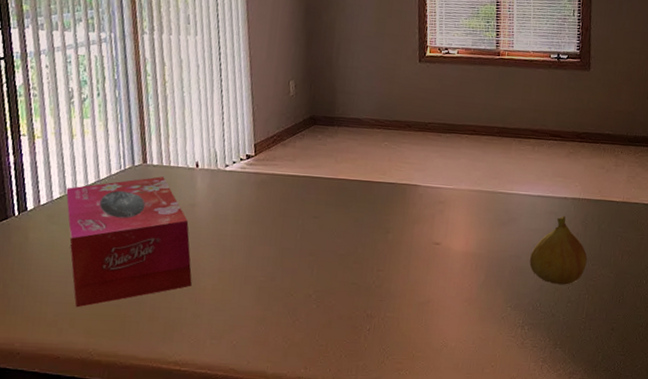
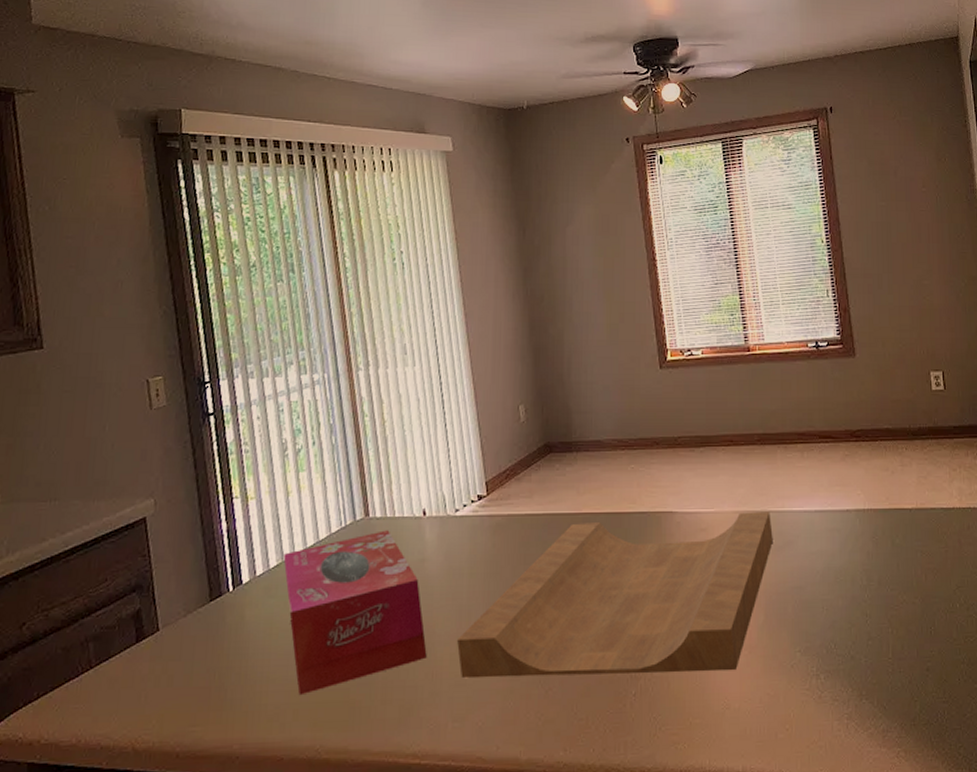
cutting board: none [219,186,501,318] -> present [457,511,773,679]
fruit: present [529,215,587,285] -> none [816,532,884,618]

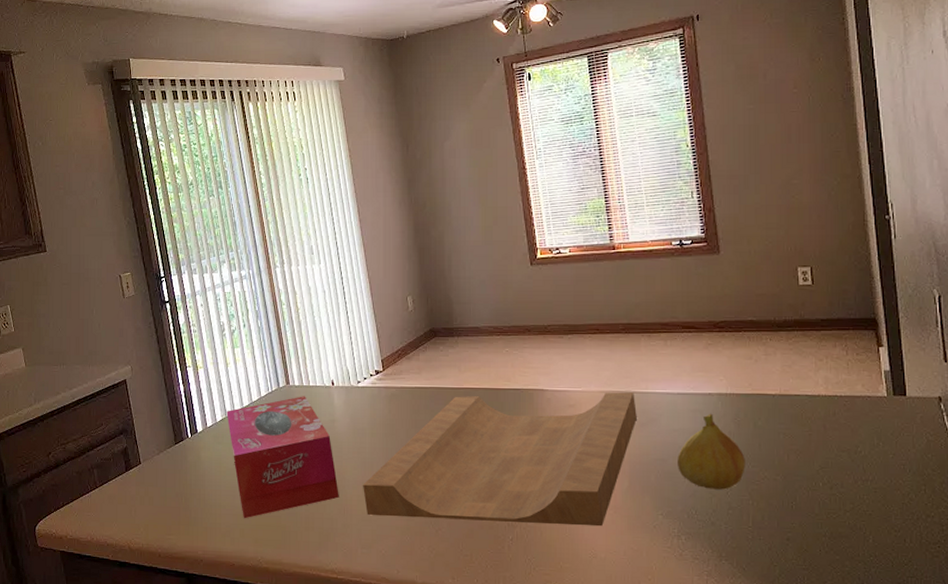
fruit: none [816,532,884,618] -> present [678,413,745,490]

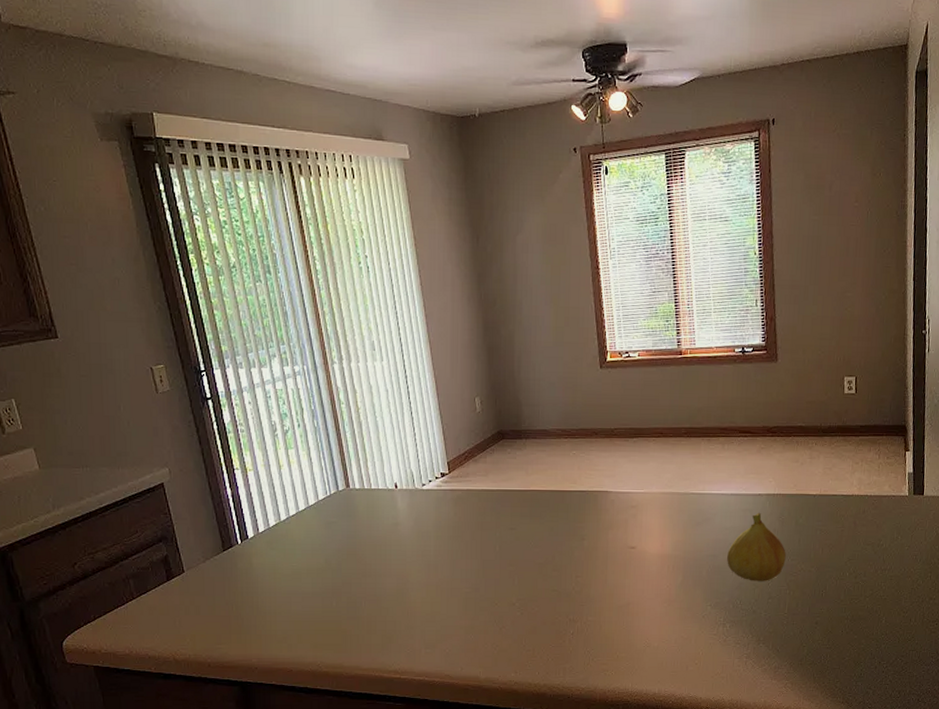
tissue box: present [226,396,339,519] -> none [280,499,403,625]
cutting board: present [363,392,637,527] -> none [427,493,694,619]

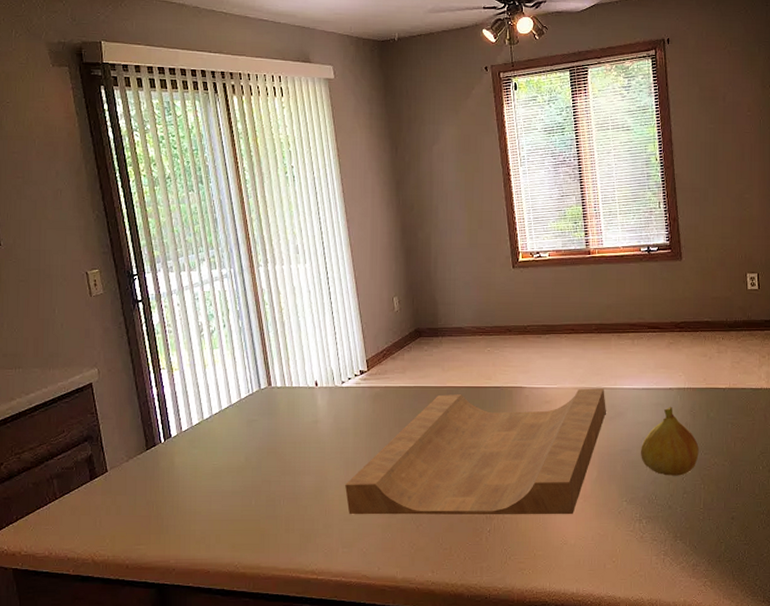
cutting board: none [427,493,694,619] -> present [345,388,606,515]

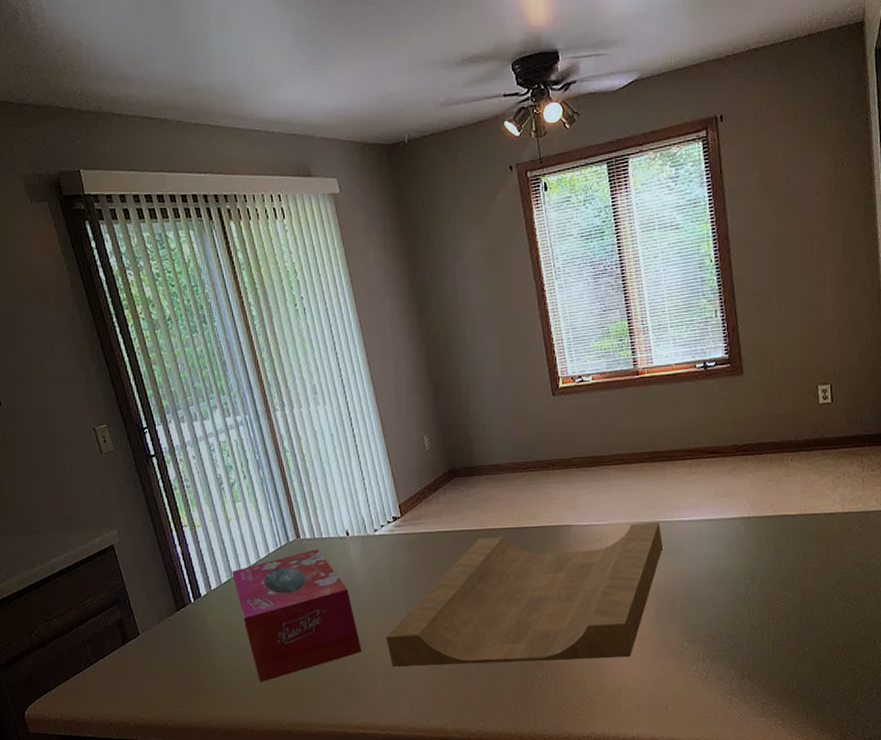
tissue box: none [203,397,321,524] -> present [232,549,362,683]
fruit: present [641,406,699,476] -> none [702,537,767,612]

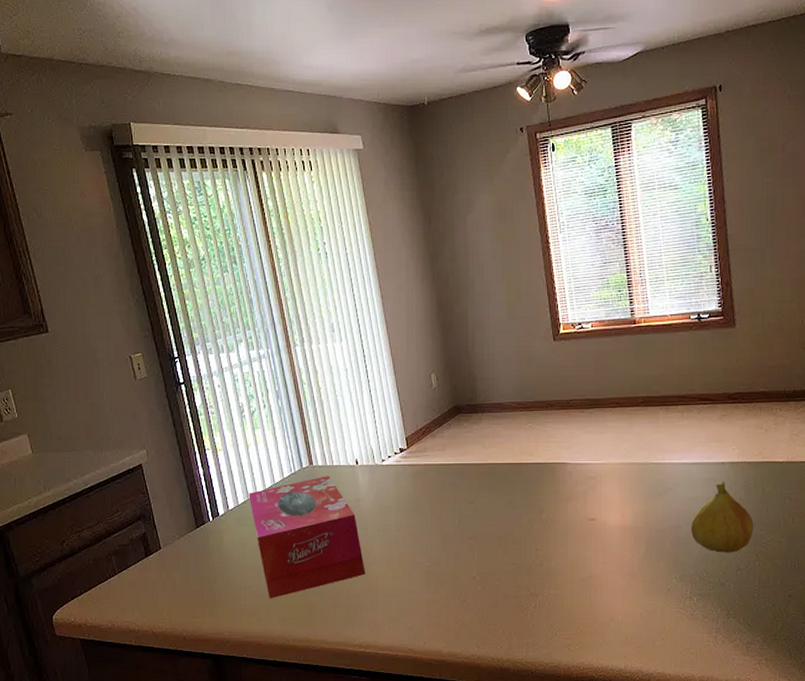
cutting board: present [386,522,663,668] -> none [389,463,654,592]
fruit: none [702,537,767,612] -> present [691,481,754,553]

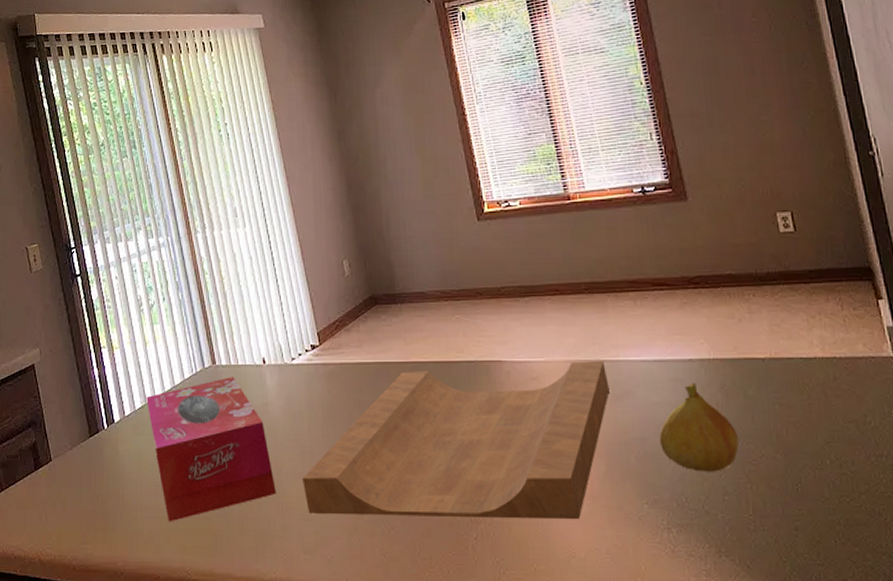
cutting board: none [389,463,654,592] -> present [303,361,610,520]

